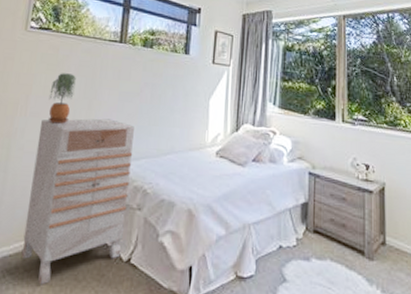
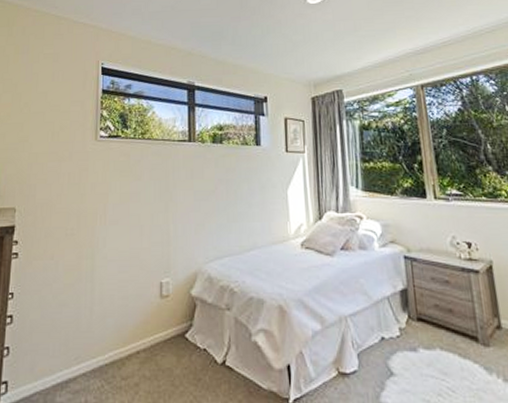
dresser: present [21,118,134,285] -> none [117,220,215,393]
potted plant: present [47,73,76,124] -> none [126,178,150,229]

